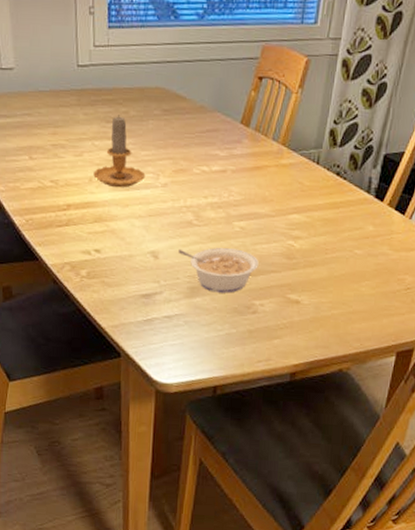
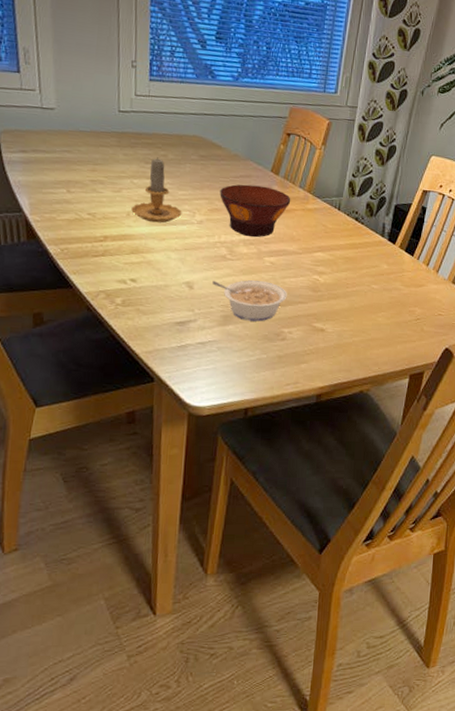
bowl: none [185,140,263,200] -> present [220,184,291,238]

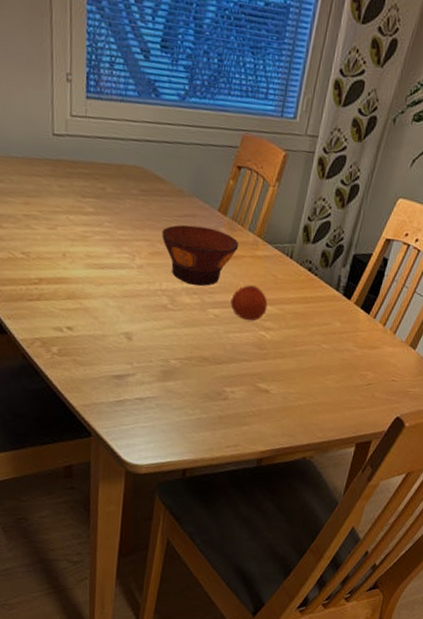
candle: present [131,157,182,223] -> none [67,190,121,266]
legume: present [212,280,287,322] -> none [152,333,231,379]
fruit: none [285,235,320,267] -> present [230,285,268,321]

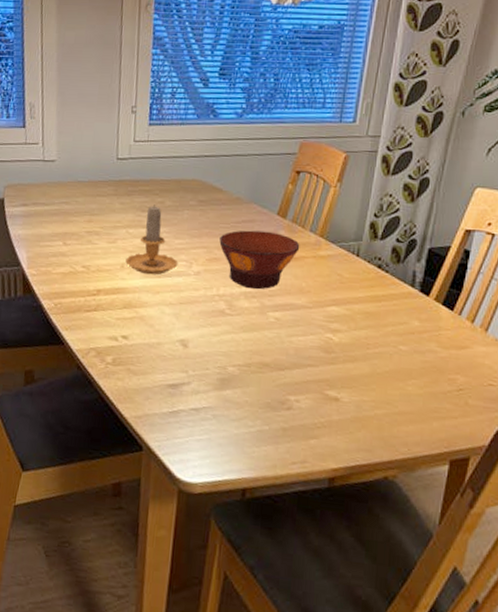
candle: none [67,190,121,266] -> present [125,204,178,275]
fruit: present [230,285,268,321] -> none [292,286,334,323]

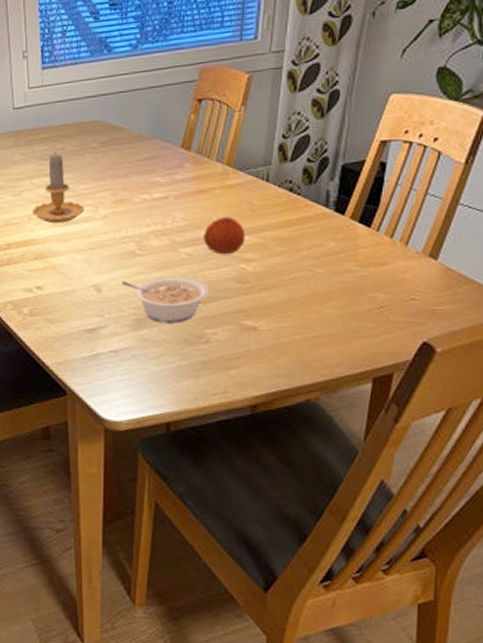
legume: none [209,338,294,387] -> present [122,276,209,323]
bowl: present [219,230,300,290] -> none [124,166,207,227]
fruit: none [292,286,334,323] -> present [203,217,246,255]

